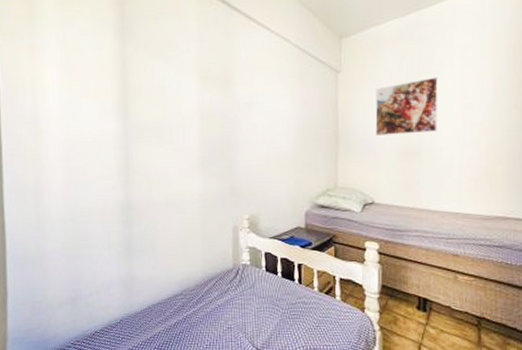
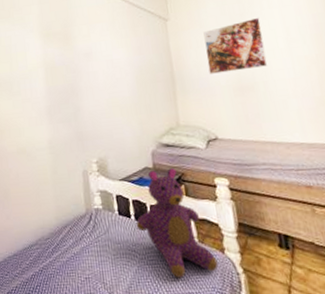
teddy bear: none [282,229,357,332] -> present [136,168,219,278]

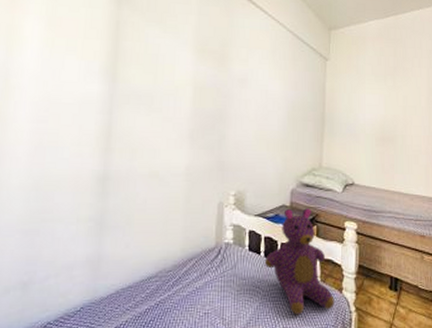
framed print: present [203,17,268,74] -> none [357,73,410,122]

